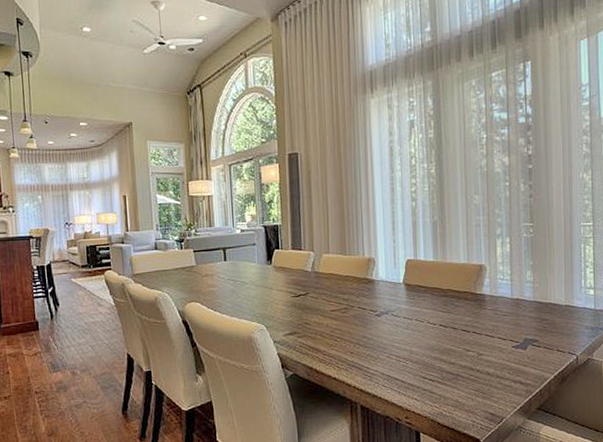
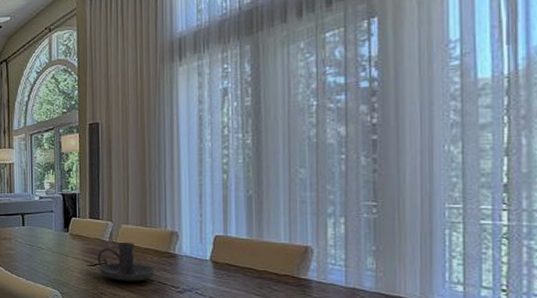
candle holder: none [300,271,355,310] -> present [97,242,155,281]

